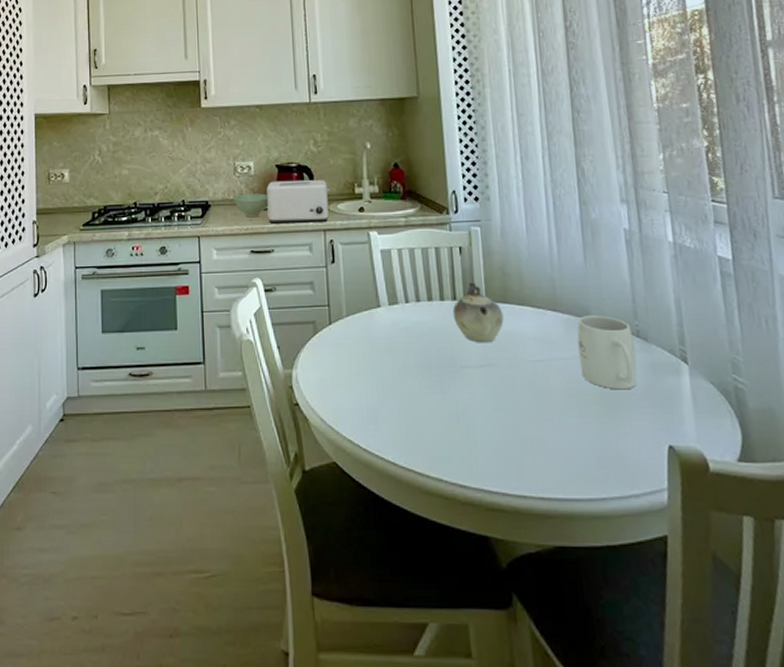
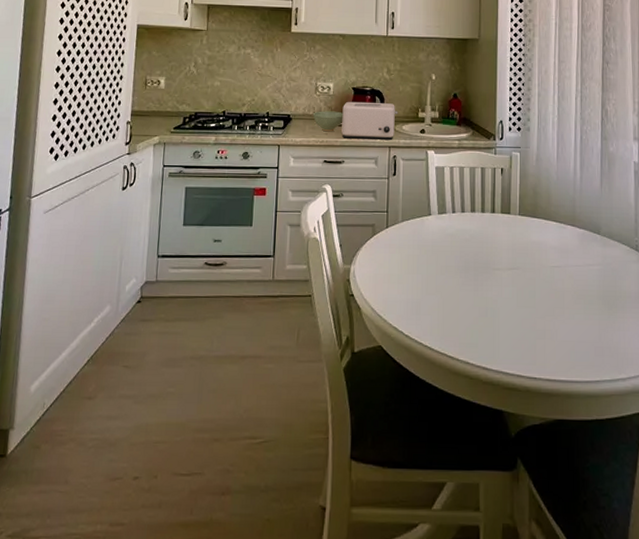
teapot: present [452,282,504,343] -> none [491,198,532,250]
mug: present [576,315,637,390] -> none [588,231,634,293]

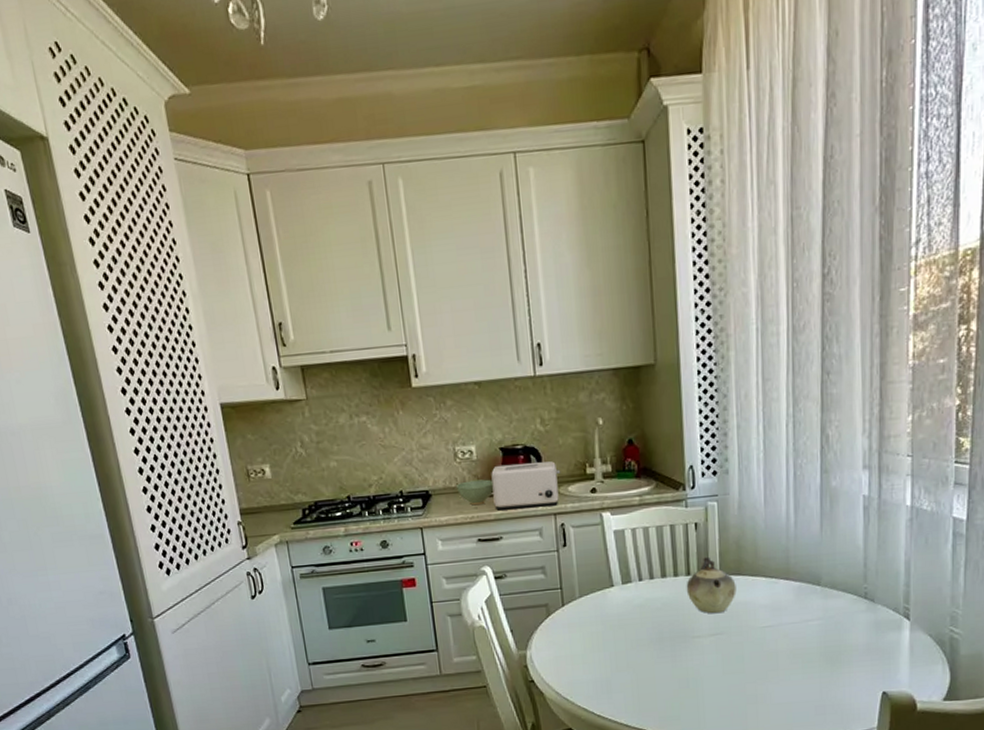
teapot: none [491,198,532,250] -> present [686,556,737,614]

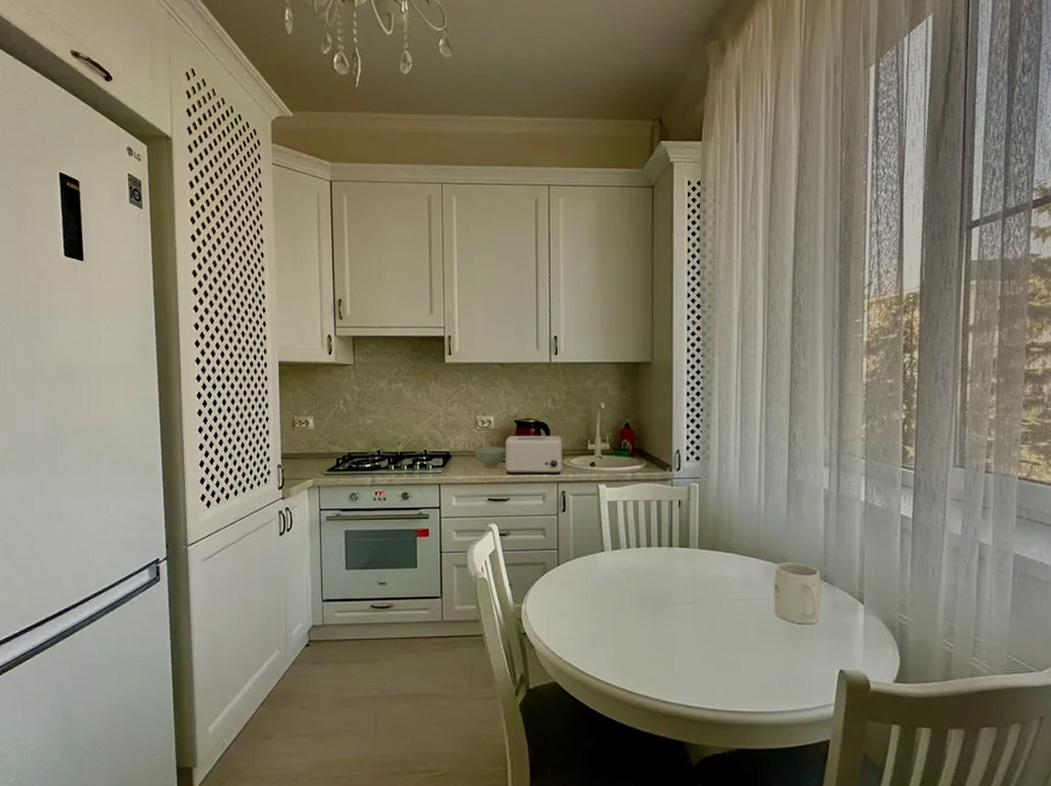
teapot: present [686,556,737,614] -> none [668,531,712,584]
mug: none [806,581,862,648] -> present [773,563,822,625]

